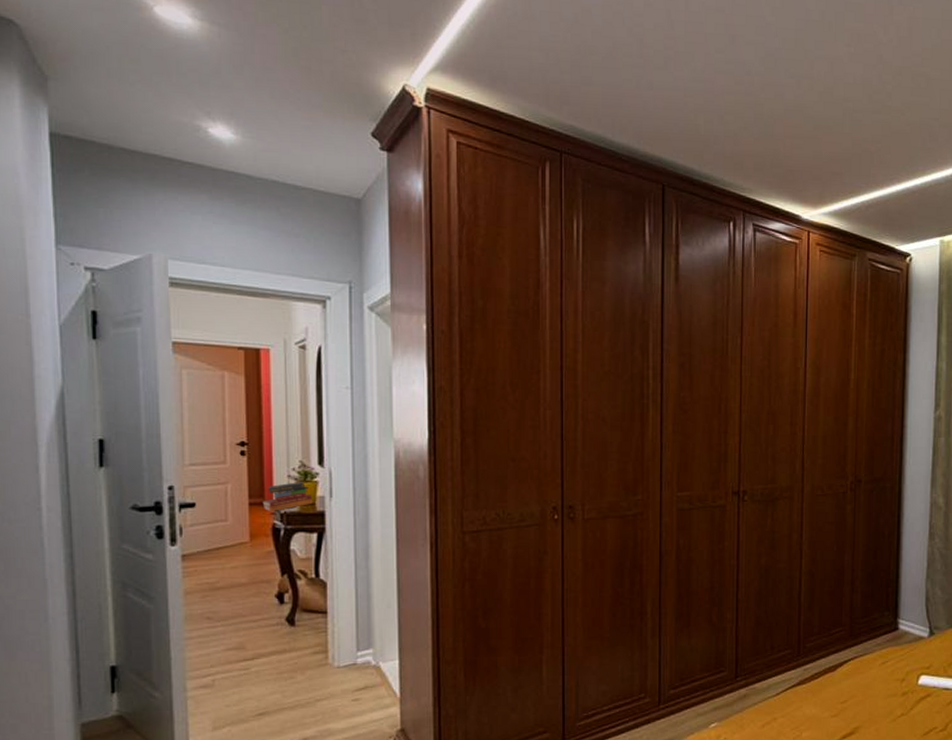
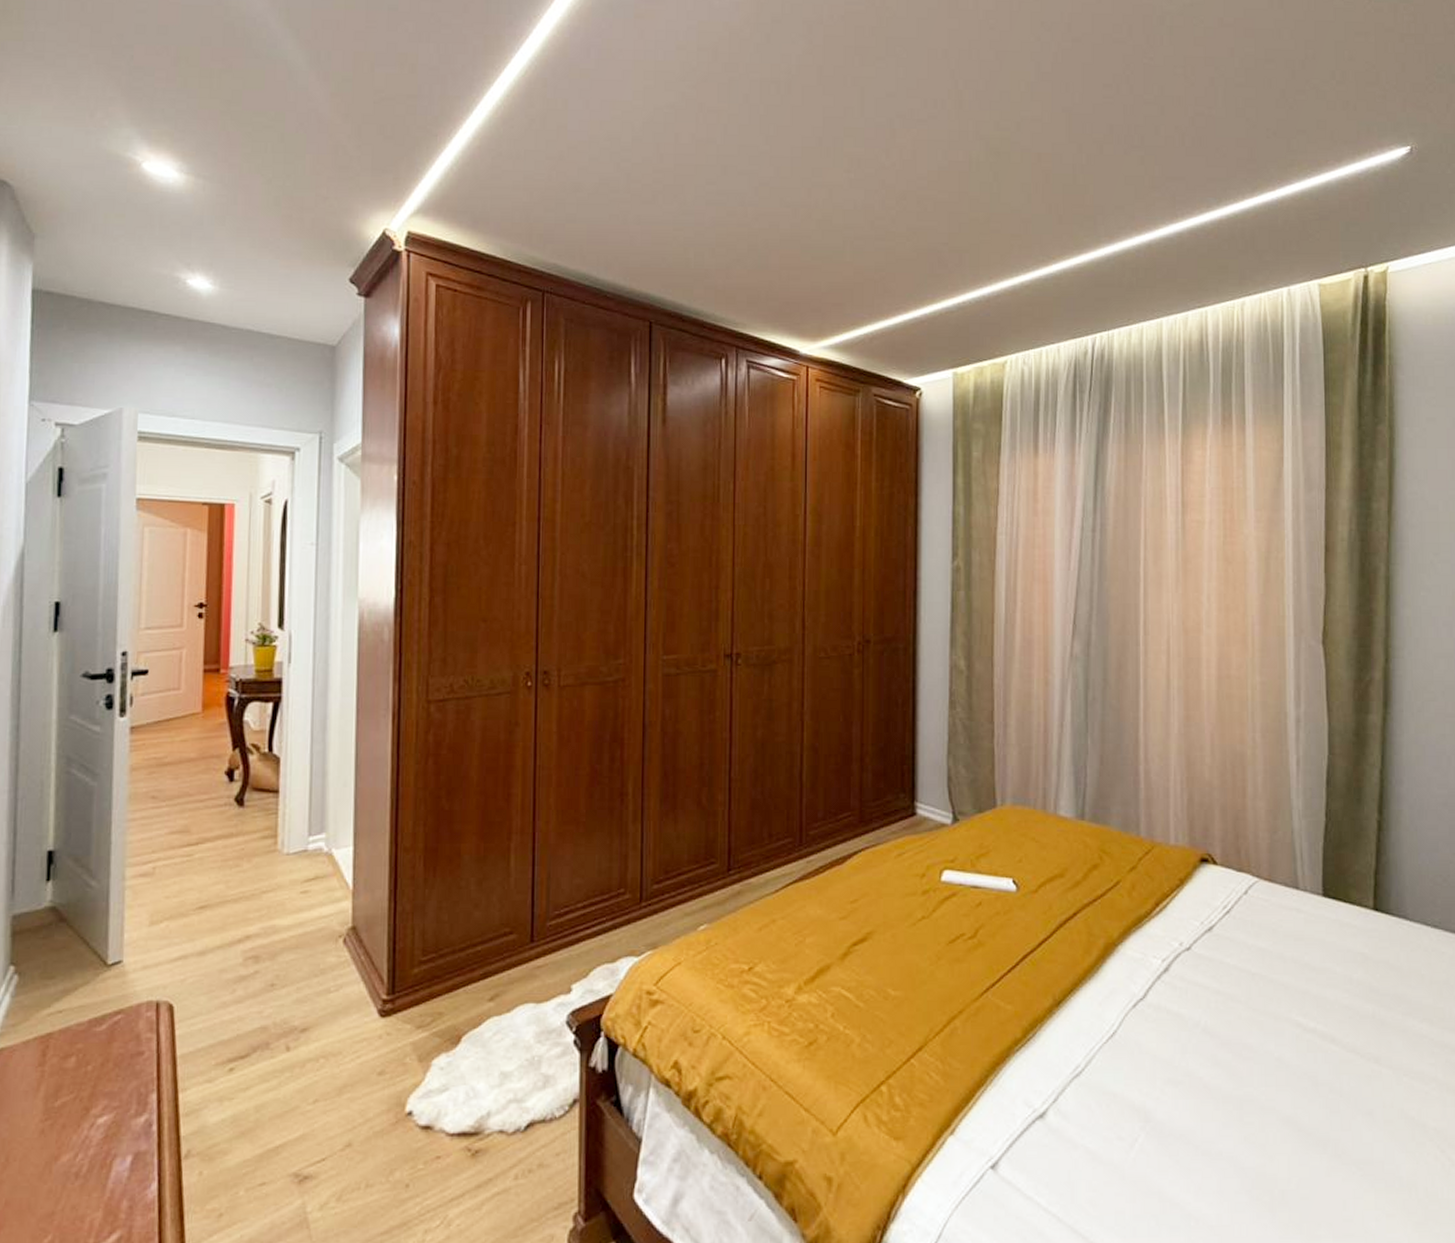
books: present [262,481,313,512] -> none [217,645,270,680]

